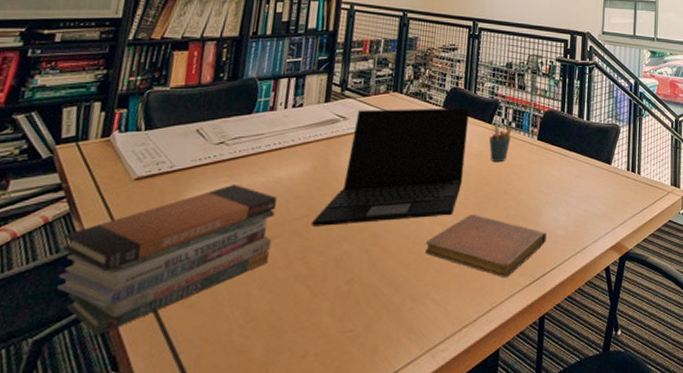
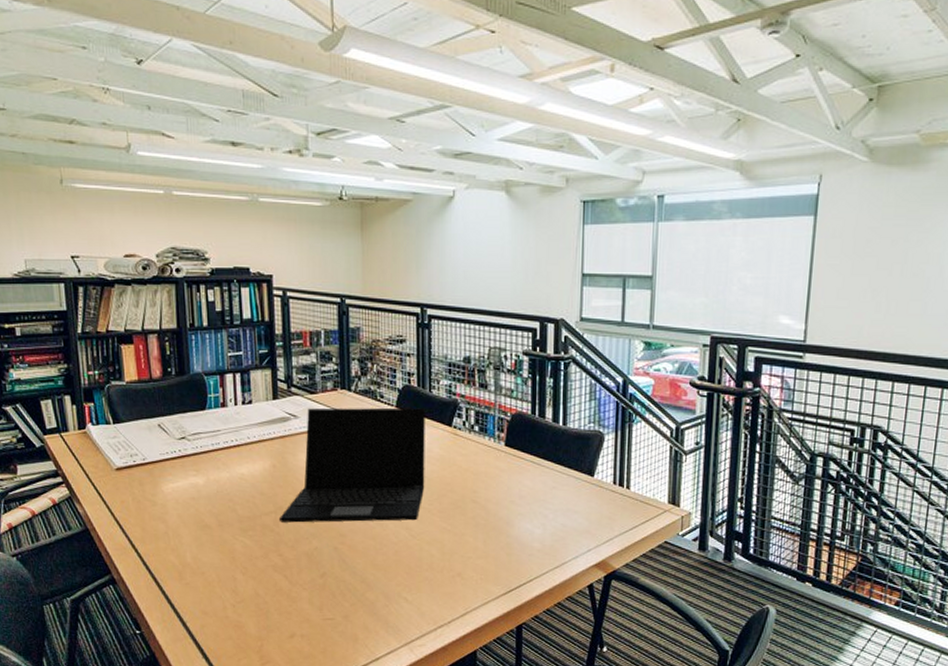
book stack: present [56,185,278,336] -> none [71,479,246,601]
notebook: present [425,214,548,278] -> none [392,520,522,586]
pen holder: present [489,123,512,162] -> none [451,426,475,468]

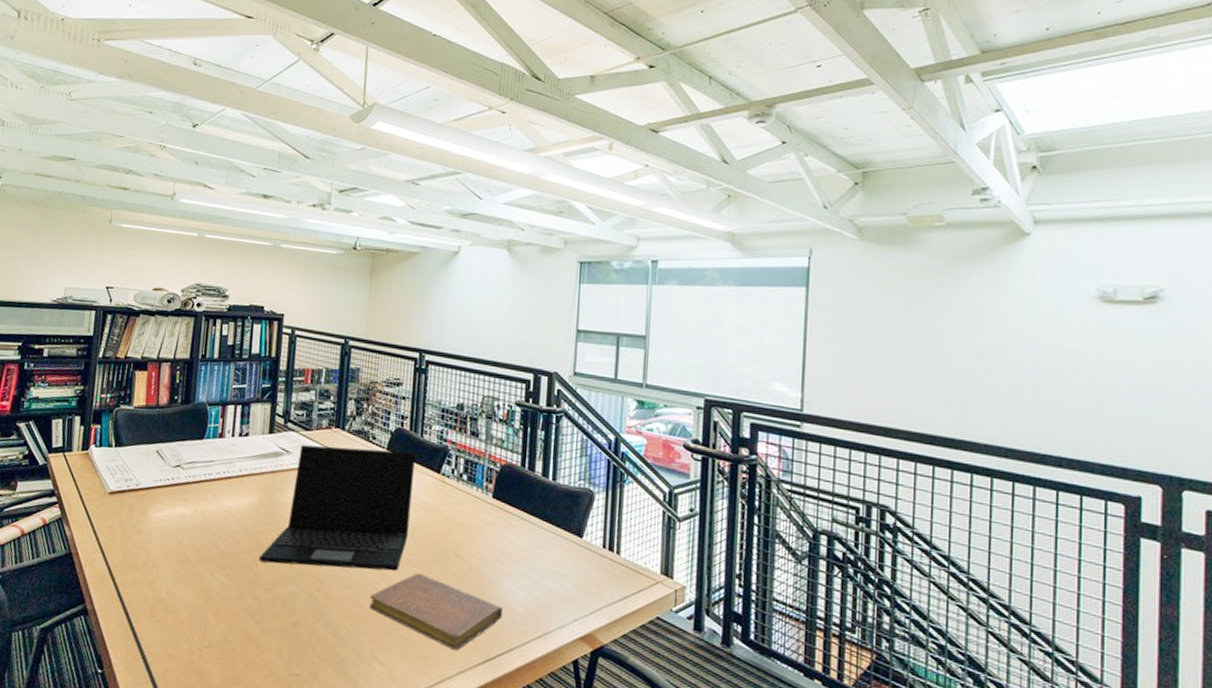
notebook: none [392,520,522,586] -> present [369,572,504,651]

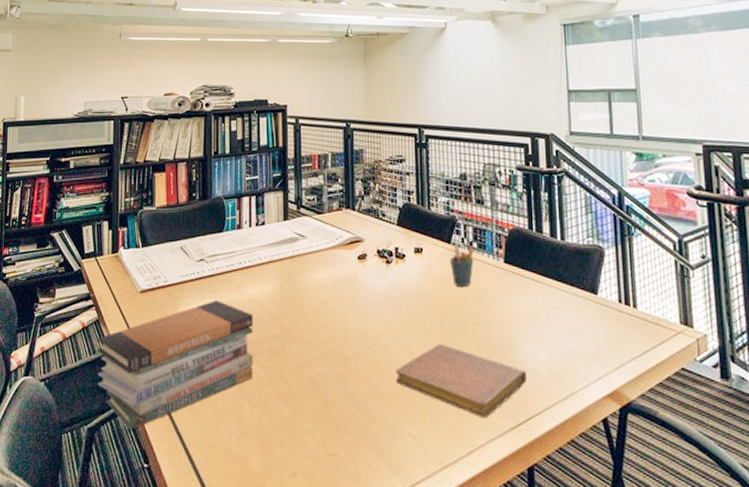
book stack: none [54,509,228,634] -> present [97,301,254,430]
laptop: present [259,445,415,571] -> none [286,226,427,346]
pen holder: none [437,473,463,518] -> present [450,243,474,286]

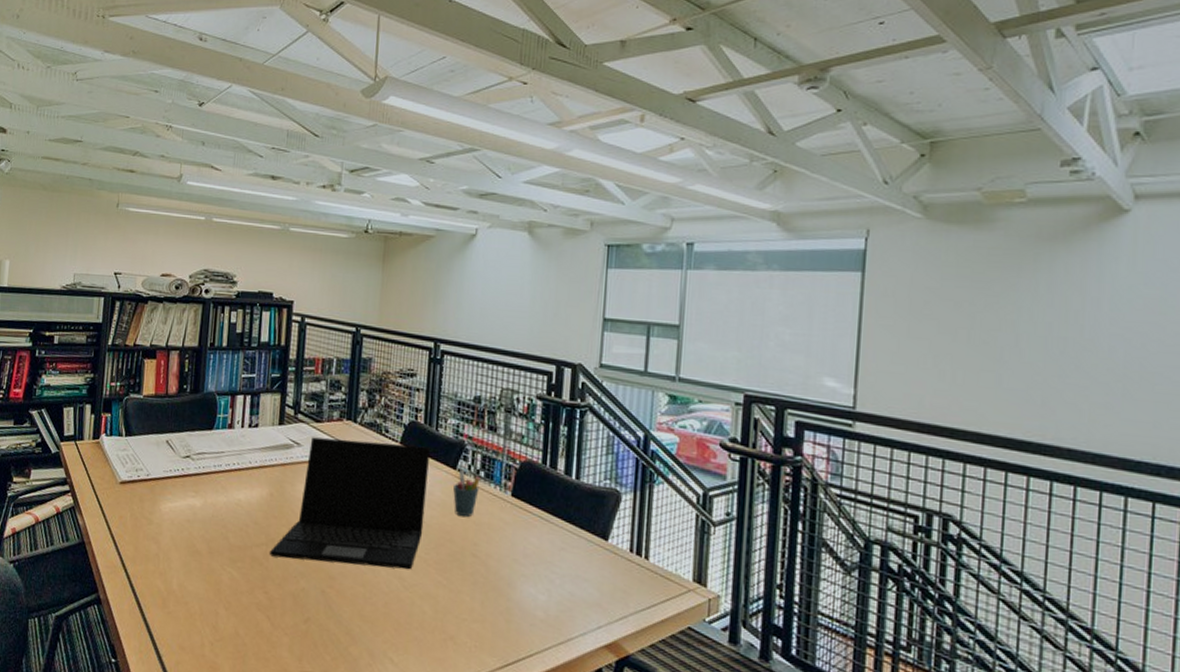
book stack: present [97,301,254,430] -> none [68,500,238,623]
laptop: none [286,226,427,346] -> present [270,437,430,570]
notebook: present [395,343,528,419] -> none [382,572,523,655]

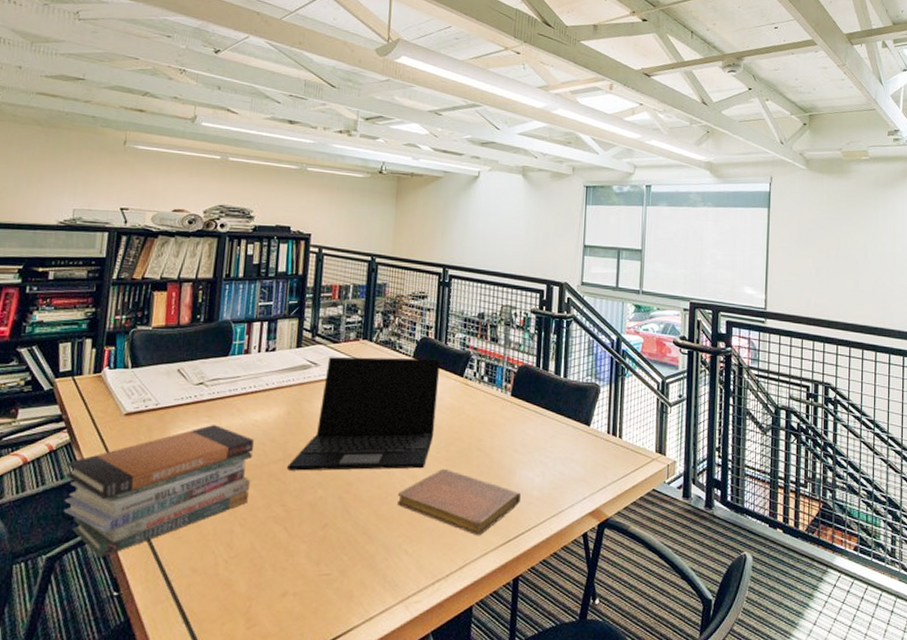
book stack: none [68,500,238,623] -> present [63,425,255,558]
notebook: none [382,572,523,655] -> present [397,468,522,536]
pen holder: present [453,469,480,517] -> none [461,376,484,417]

